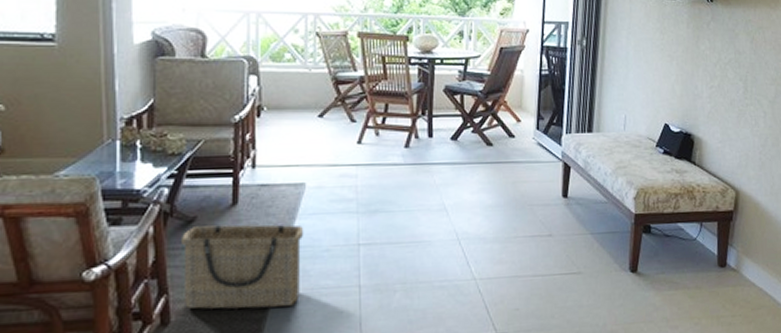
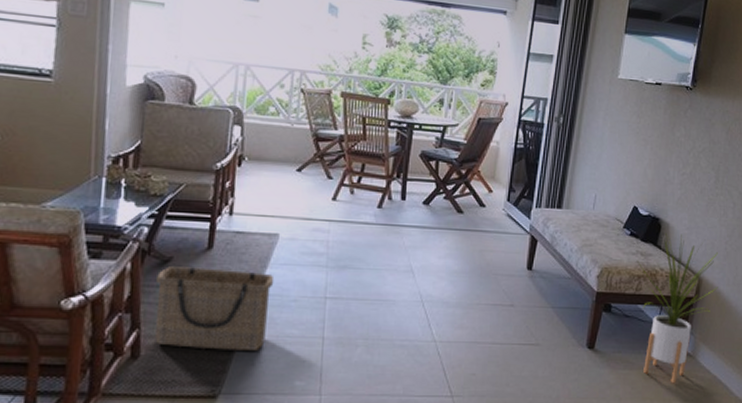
house plant: none [673,148,756,301] -> present [638,233,718,384]

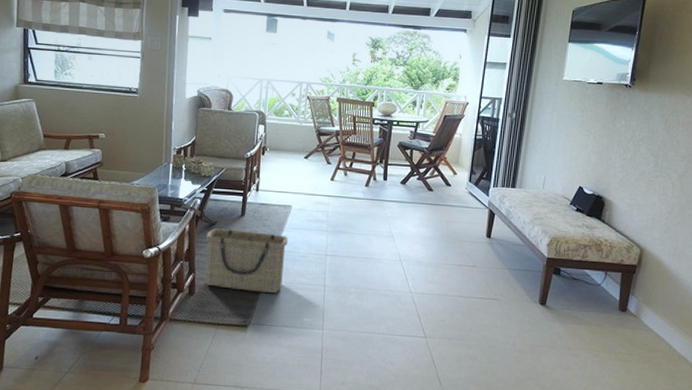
house plant: present [638,233,718,384] -> none [583,209,660,339]

